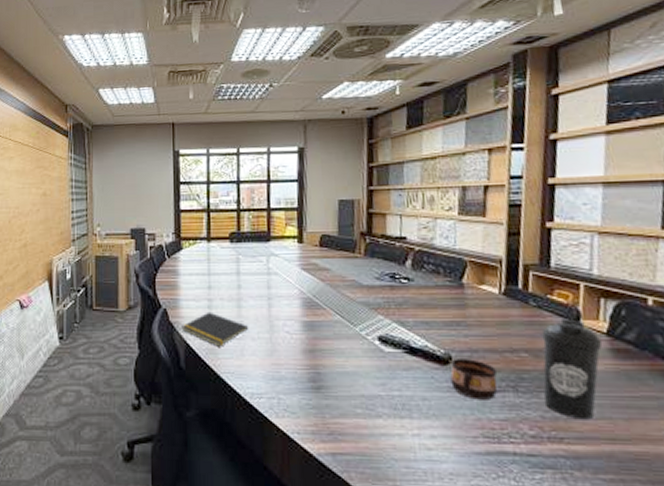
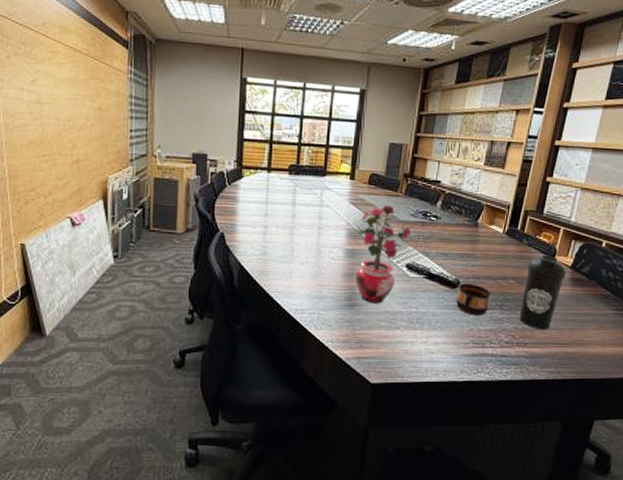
notepad: present [181,312,249,347] -> none [237,237,299,269]
potted plant: none [310,269,380,386] -> present [355,205,412,304]

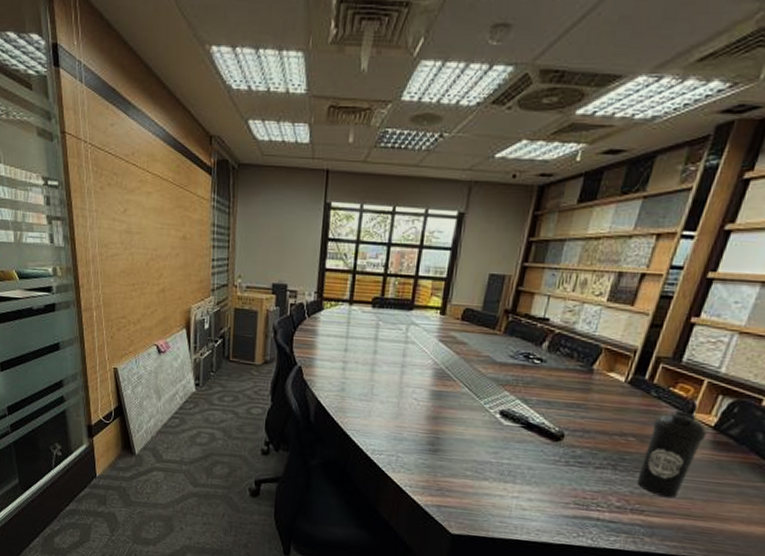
potted plant: present [355,205,412,304] -> none [439,344,510,451]
cup: present [456,283,490,316] -> none [557,436,602,475]

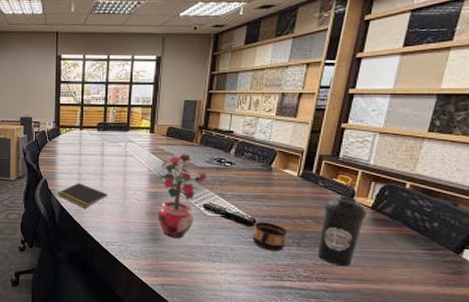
notepad: none [314,373,380,407] -> present [57,182,108,208]
potted plant: none [439,344,510,451] -> present [156,154,208,239]
cup: none [557,436,602,475] -> present [253,222,286,252]

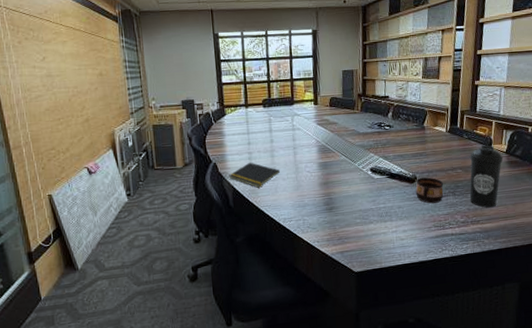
potted plant: present [156,154,208,239] -> none [324,122,371,205]

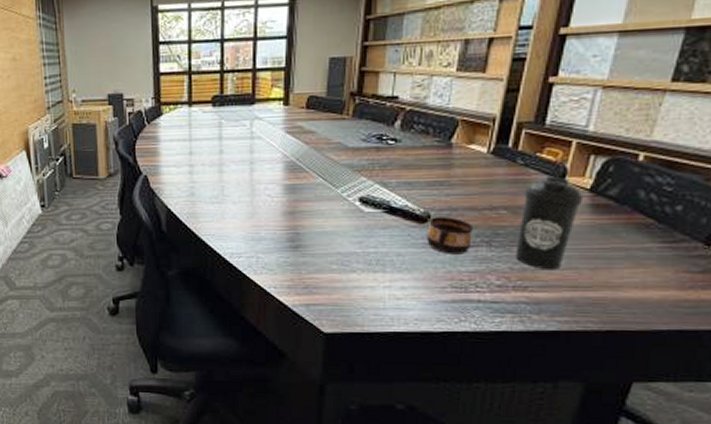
notepad: present [229,162,281,188] -> none [162,177,230,211]

